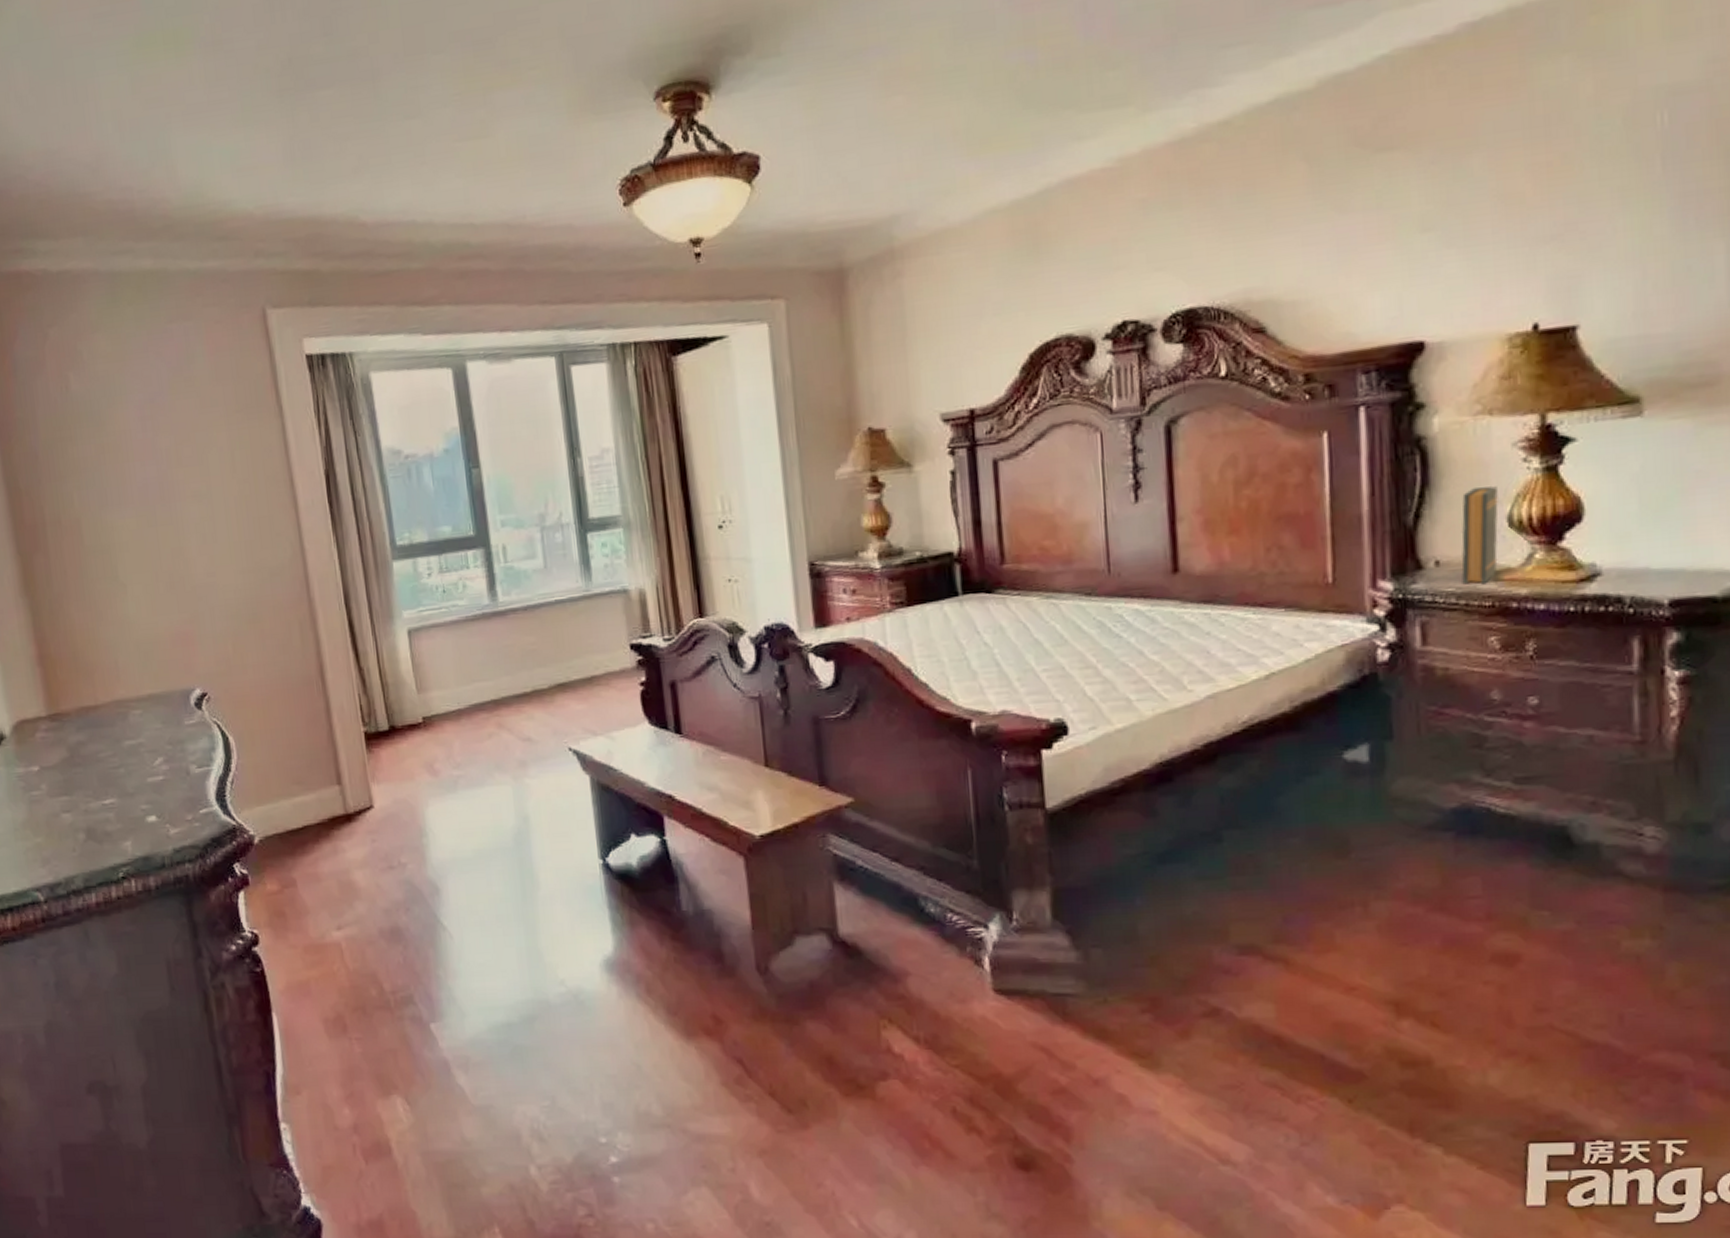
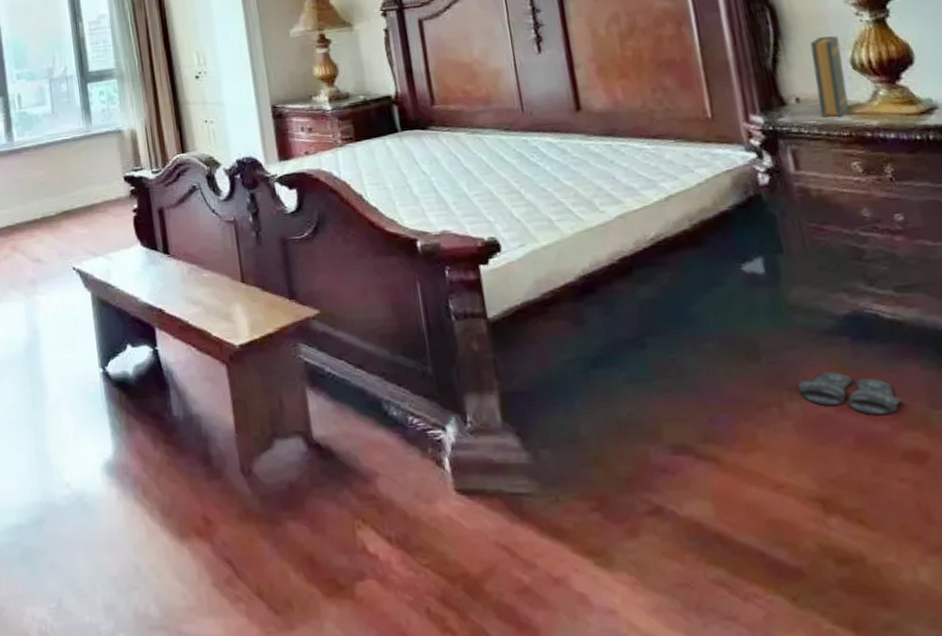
slippers: none [1389,870,1500,917] -> present [798,372,901,416]

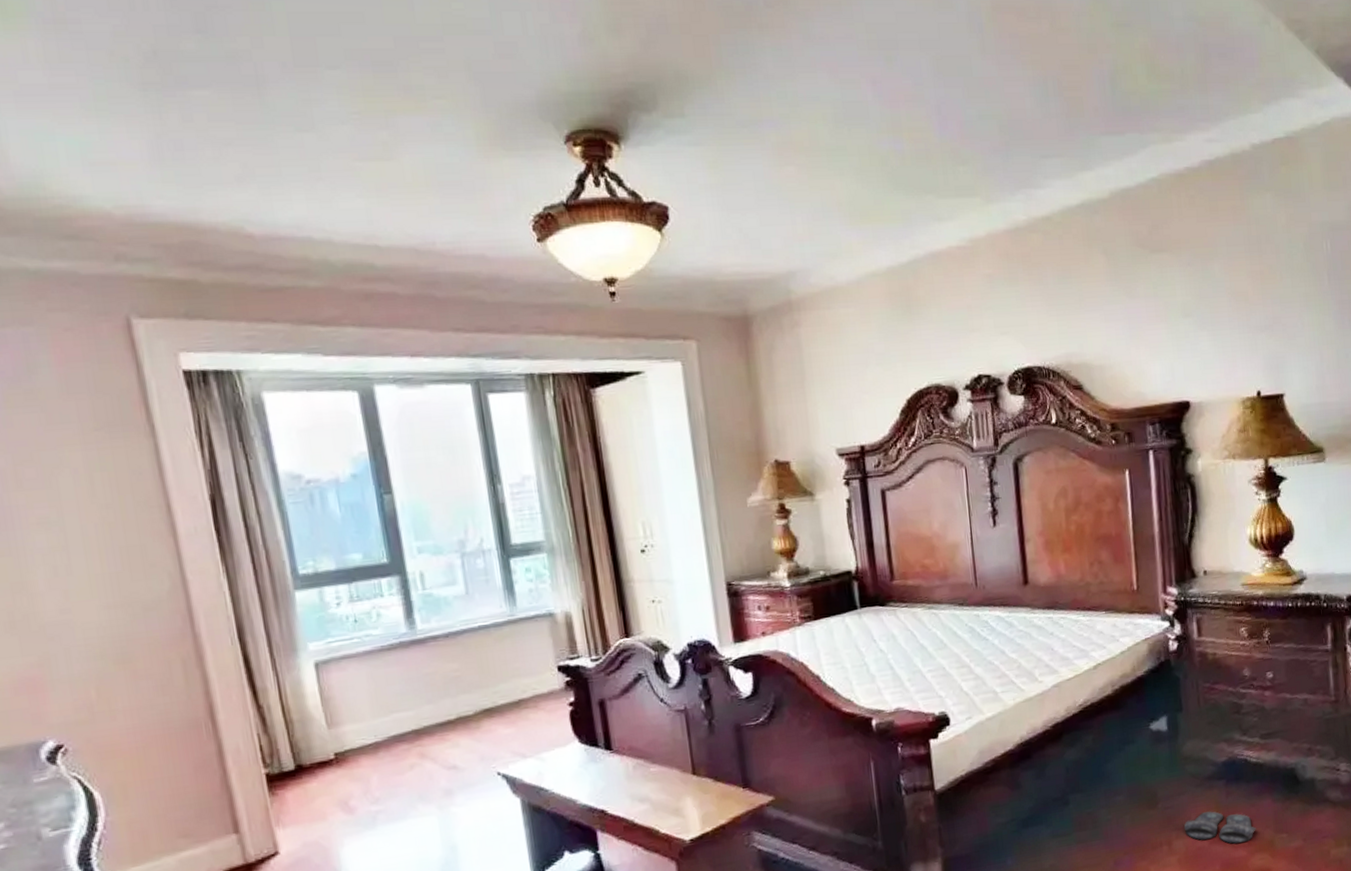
book: present [809,36,849,118] -> none [1219,513,1243,589]

